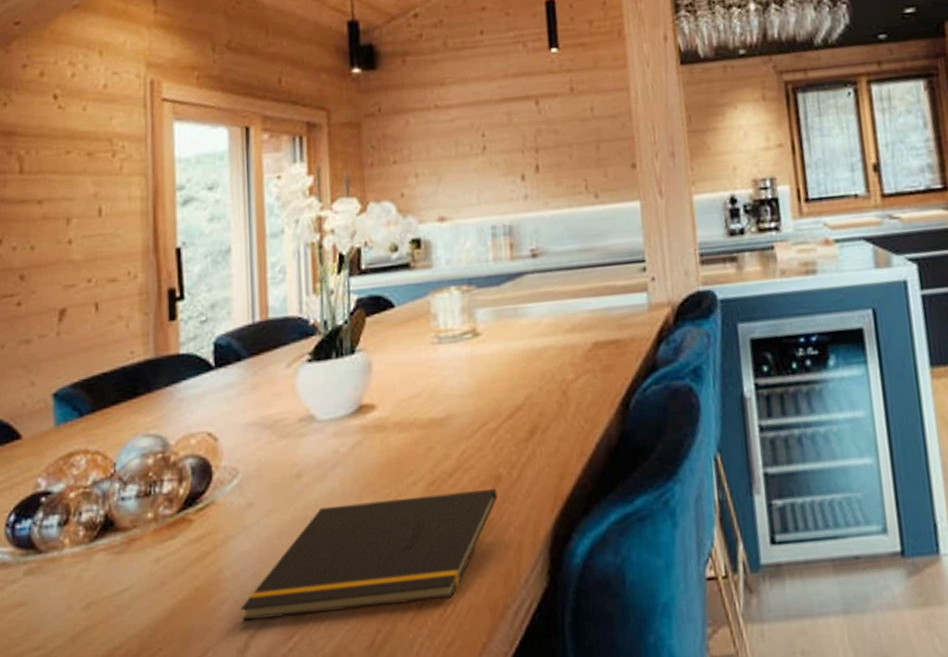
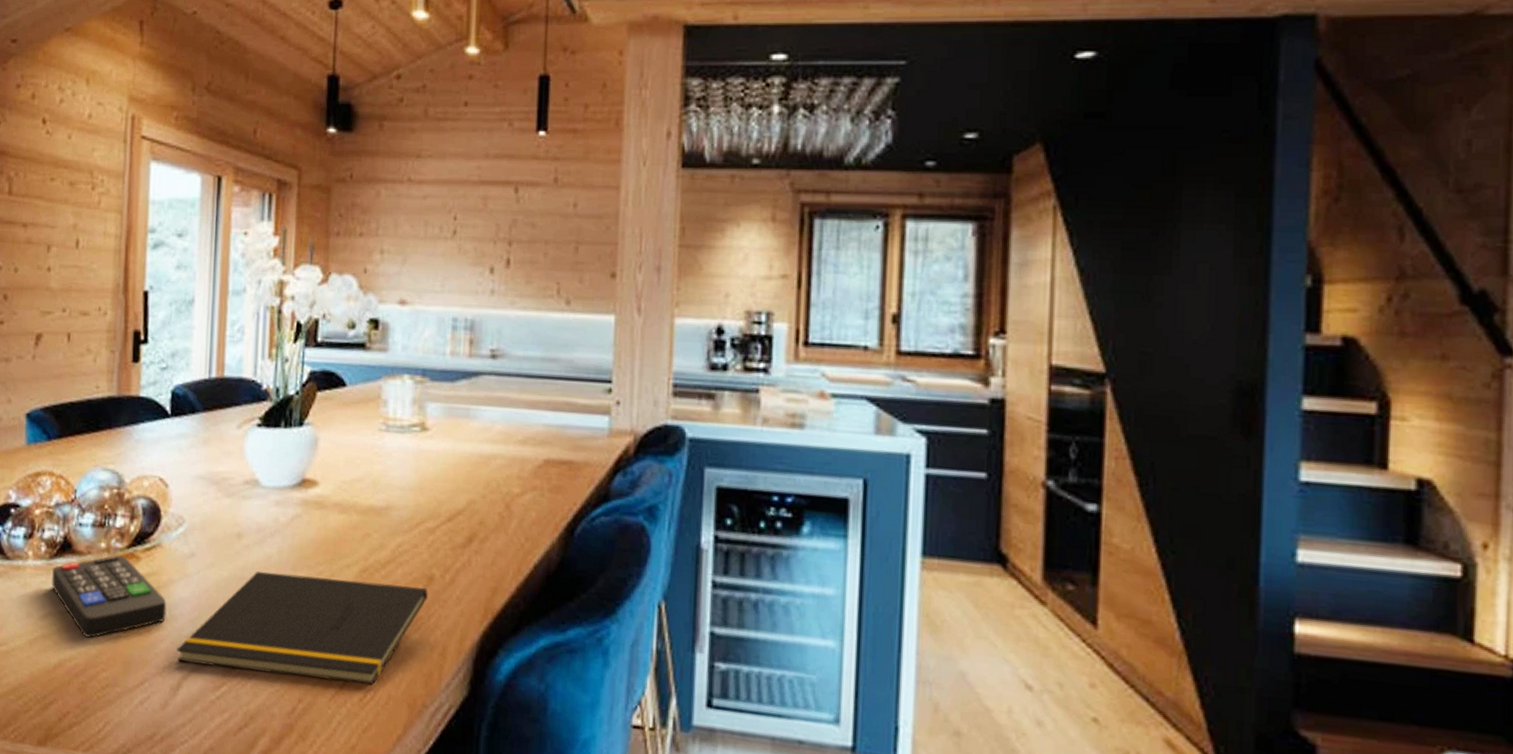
remote control: none [92,522,226,618] -> present [51,555,167,638]

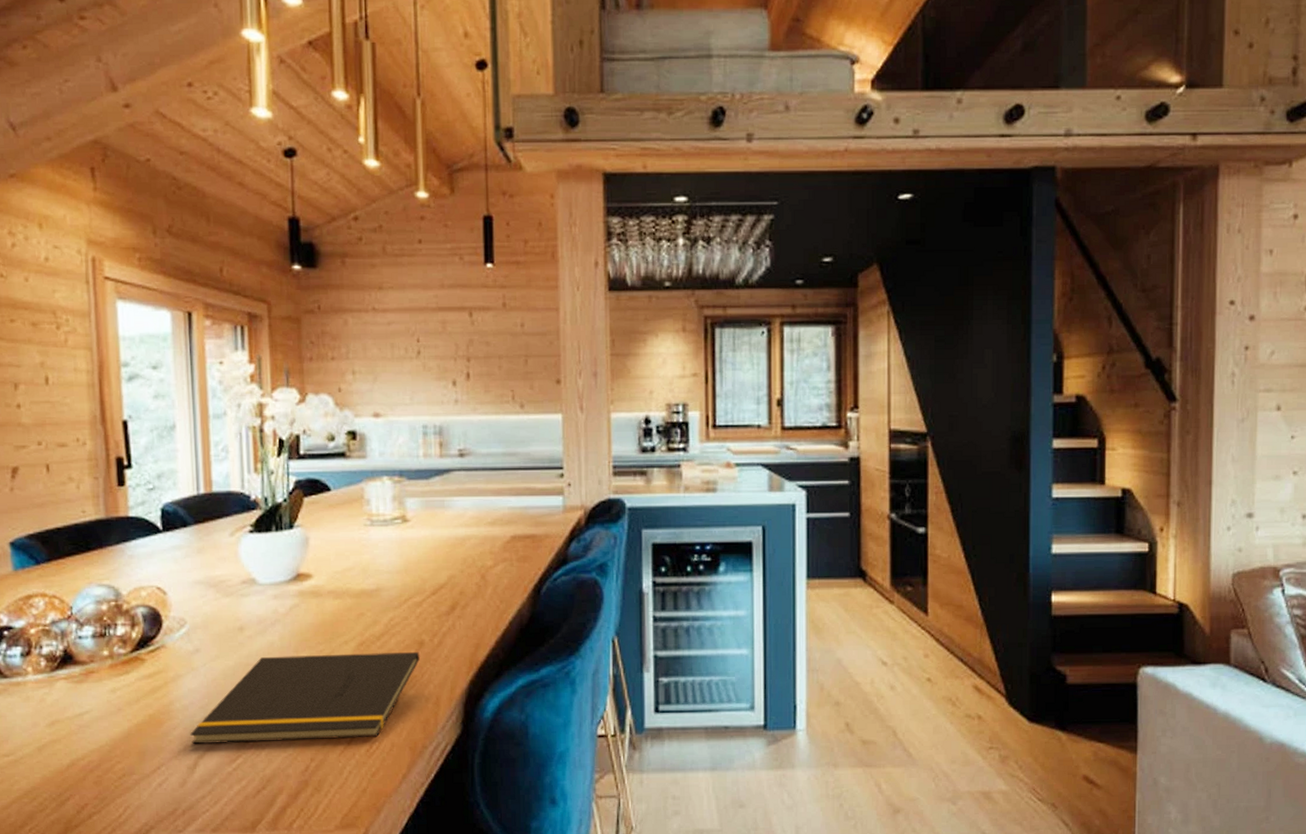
remote control: present [51,555,167,638] -> none [54,660,177,736]

